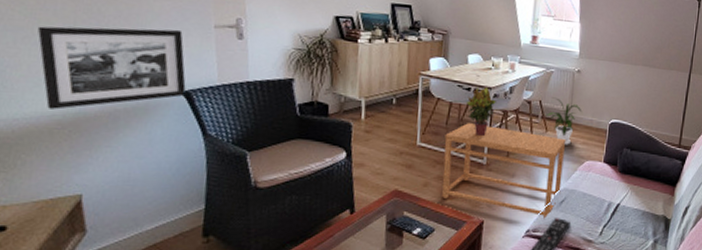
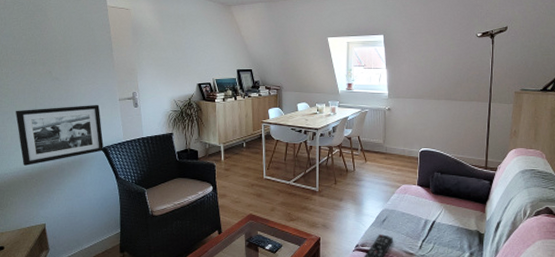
side table: present [442,123,567,219] -> none [284,158,383,235]
potted plant: present [466,86,496,137] -> none [298,128,323,169]
house plant: present [545,97,582,145] -> none [364,133,395,172]

